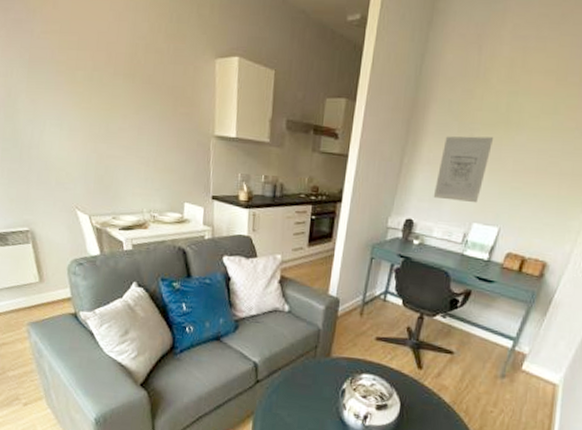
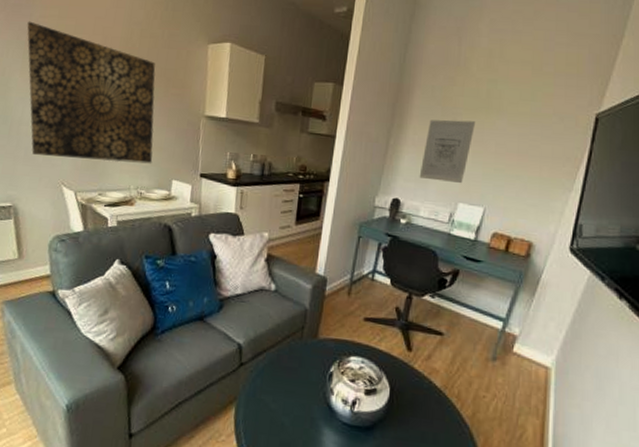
wall art: none [29,37,164,187] -> present [27,21,156,164]

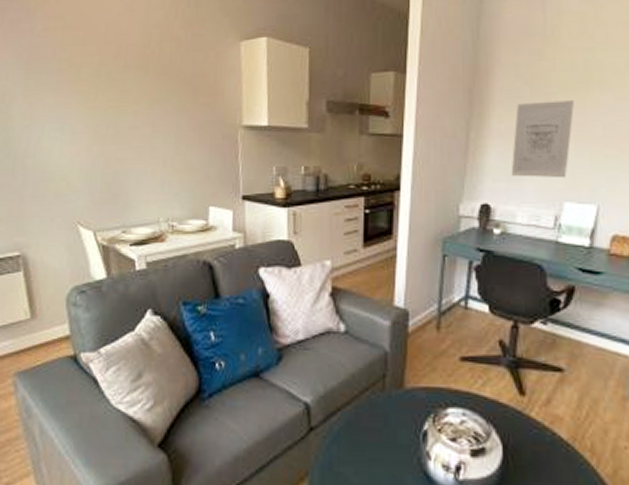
wall art: present [27,21,156,164] -> none [28,36,184,192]

